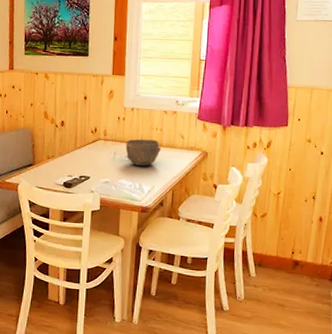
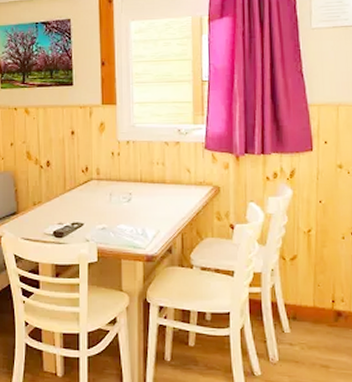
bowl: present [126,139,161,166] -> none [123,176,164,207]

